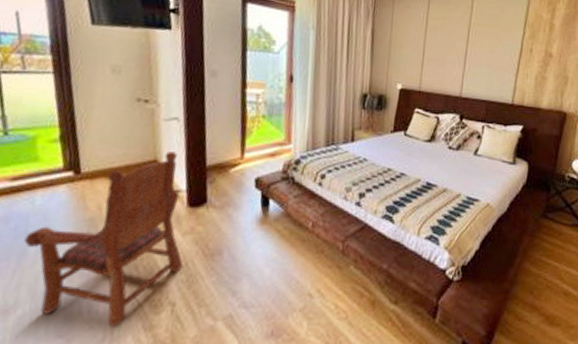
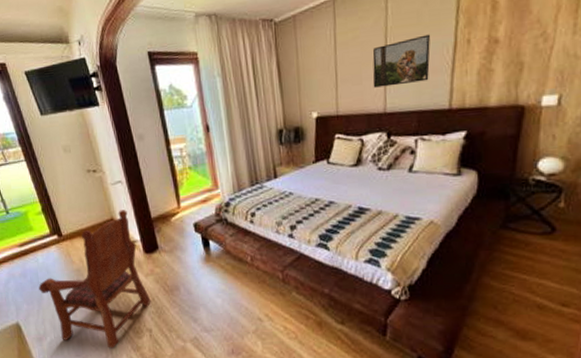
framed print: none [453,36,504,76] -> present [372,34,431,88]

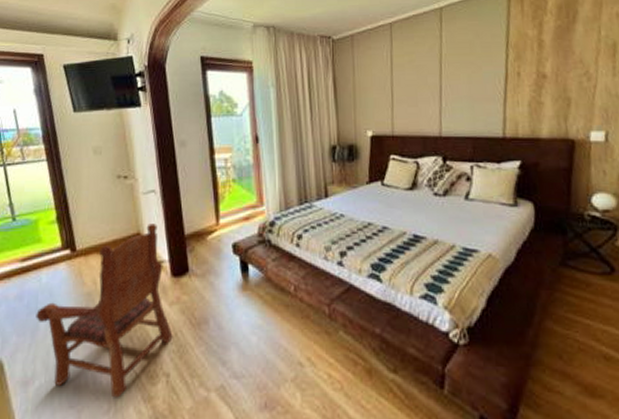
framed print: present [372,34,431,88] -> none [428,64,483,111]

